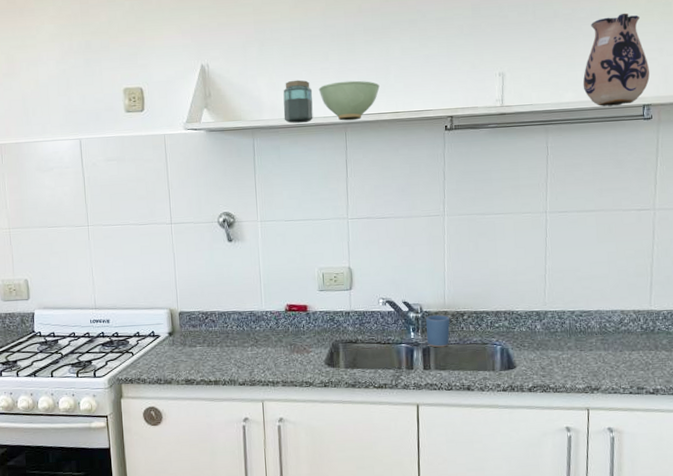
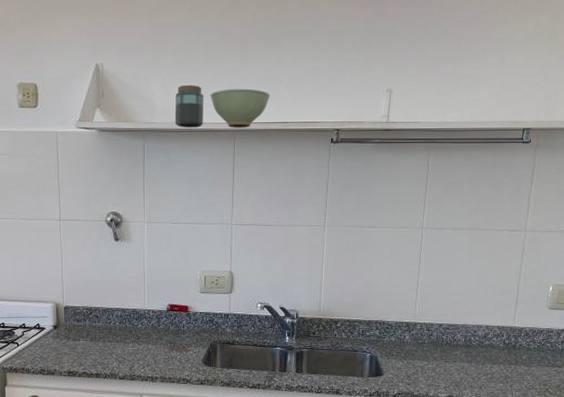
mug: present [426,314,450,348] -> none [301,321,324,353]
ceramic pitcher: present [582,13,650,107] -> none [467,36,532,129]

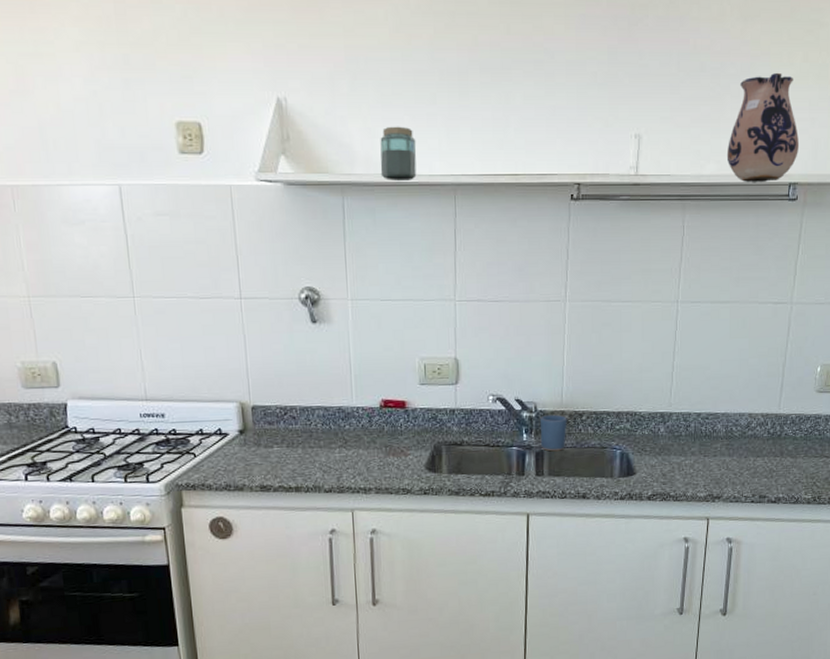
bowl: present [210,88,270,128] -> none [423,132,497,181]
mug: none [301,321,324,353] -> present [541,414,567,452]
ceramic pitcher: none [467,36,532,129] -> present [726,72,799,183]

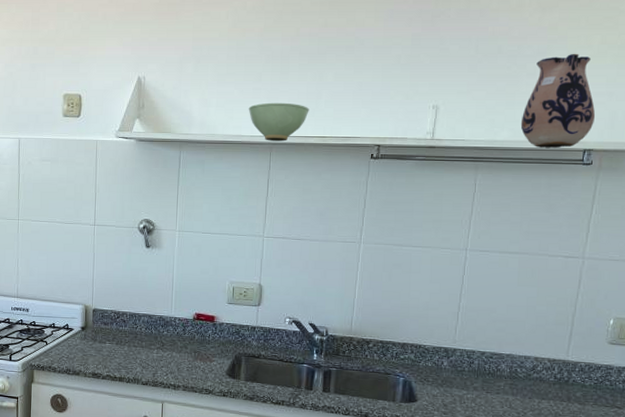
peanut butter: present [380,126,417,182] -> none [211,98,243,141]
bowl: none [423,132,497,181] -> present [248,102,309,141]
mug: present [541,414,567,452] -> none [330,339,355,372]

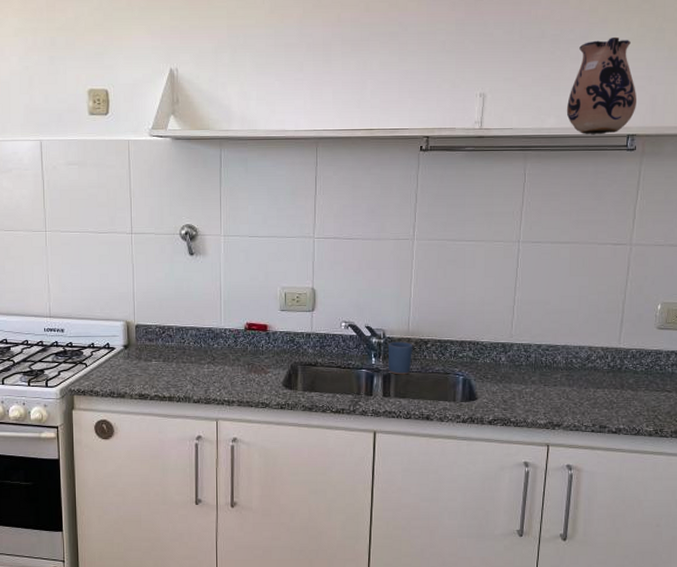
bowl: present [248,102,309,141] -> none [291,94,355,136]
mug: none [330,339,355,372] -> present [389,341,413,375]

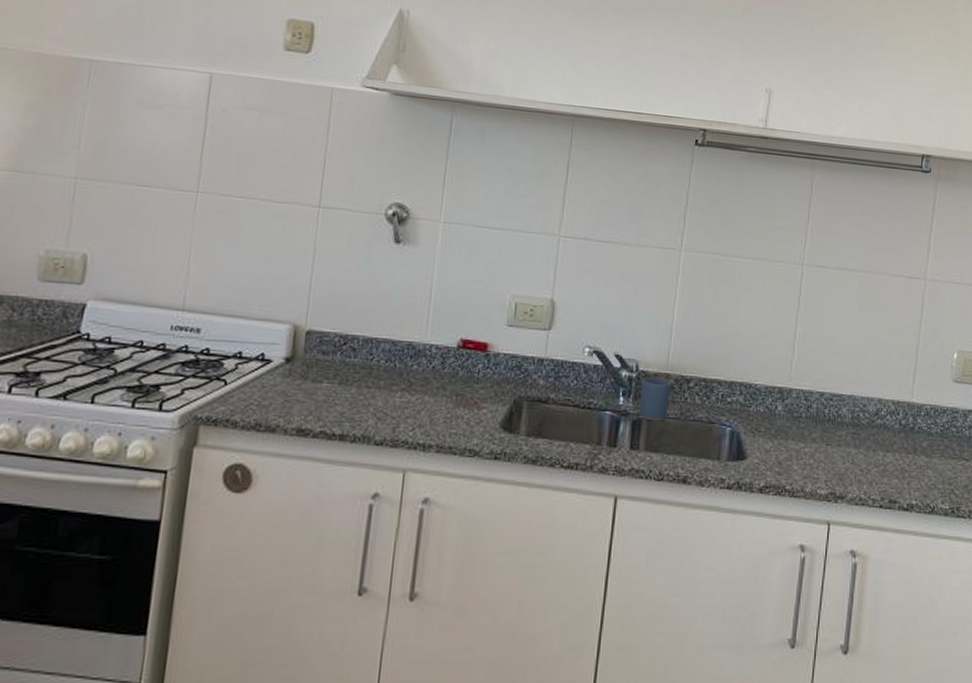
ceramic pitcher: present [566,36,636,135] -> none [858,47,931,152]

